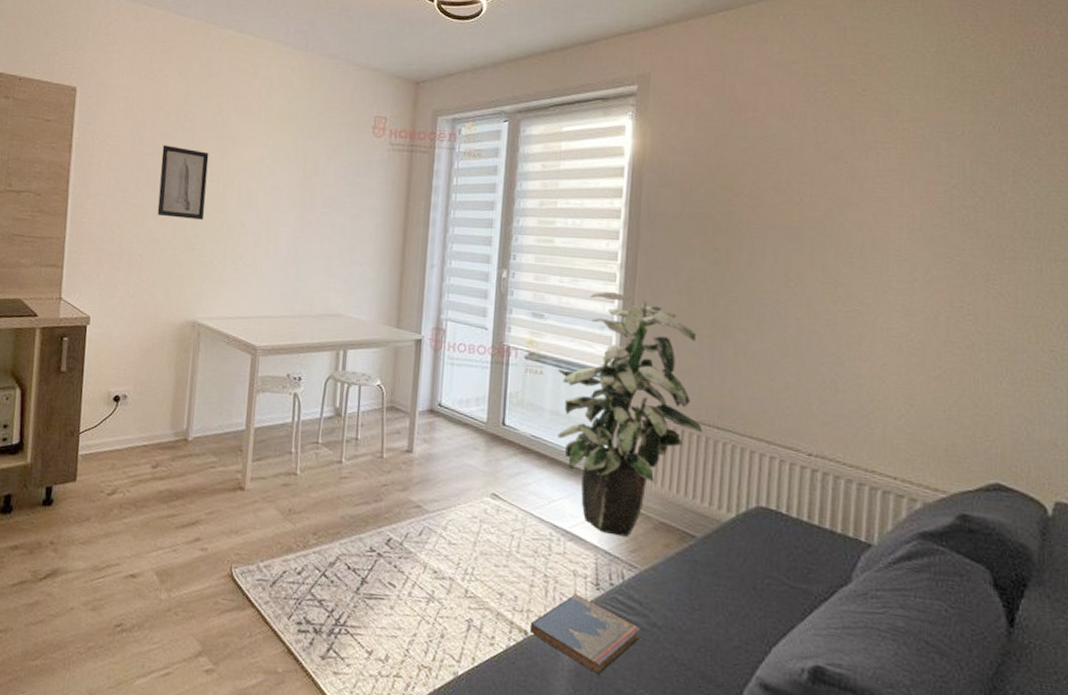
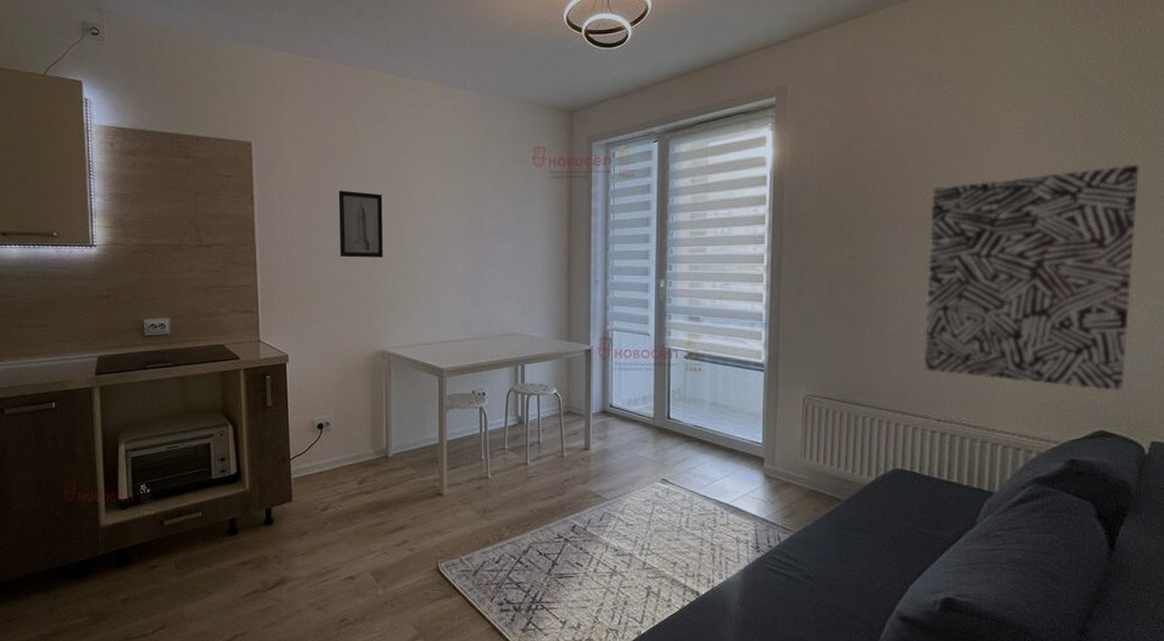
hardcover book: present [529,593,642,675] -> none [700,557,797,622]
indoor plant: present [557,291,703,537] -> none [715,292,845,505]
wall art: none [793,187,1036,440] -> present [923,164,1139,392]

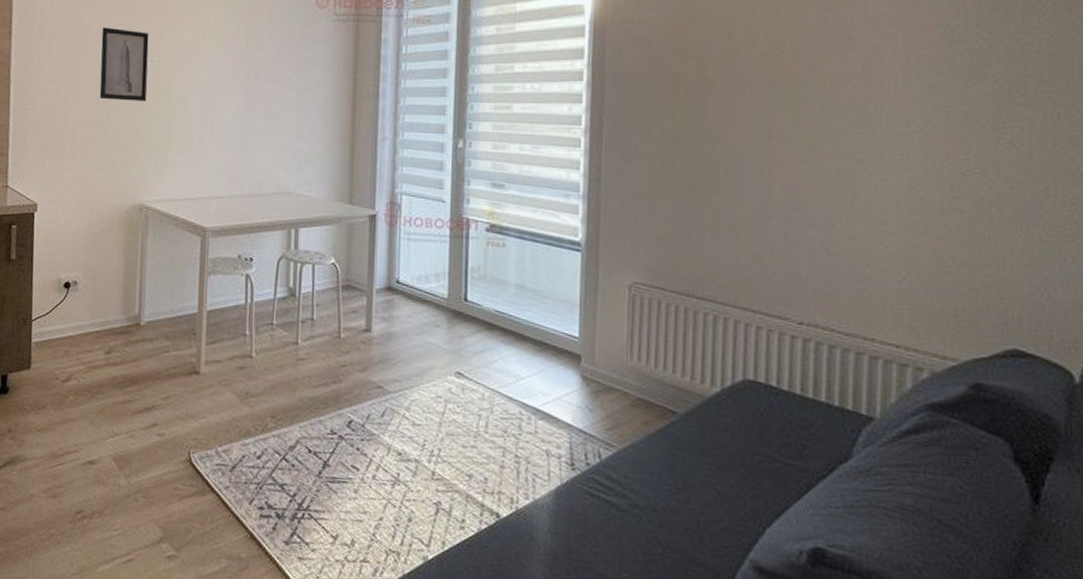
wall art: present [923,164,1139,392] -> none [779,26,1050,301]

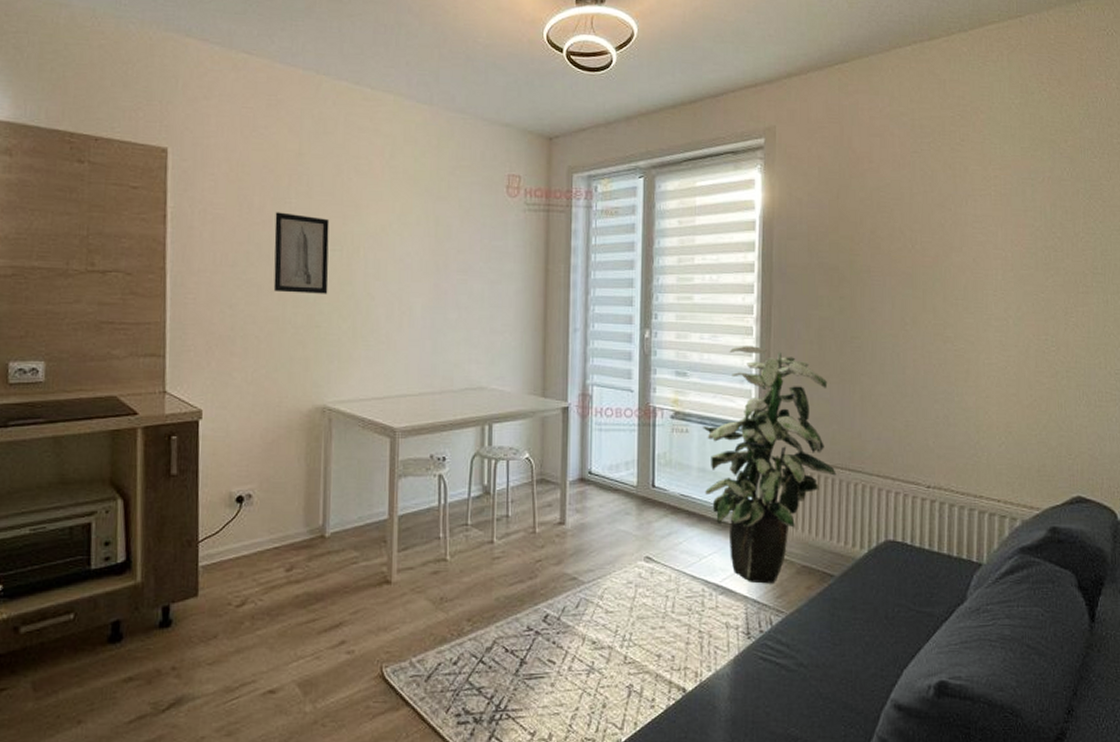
indoor plant: none [522,158,681,415] -> present [703,346,836,584]

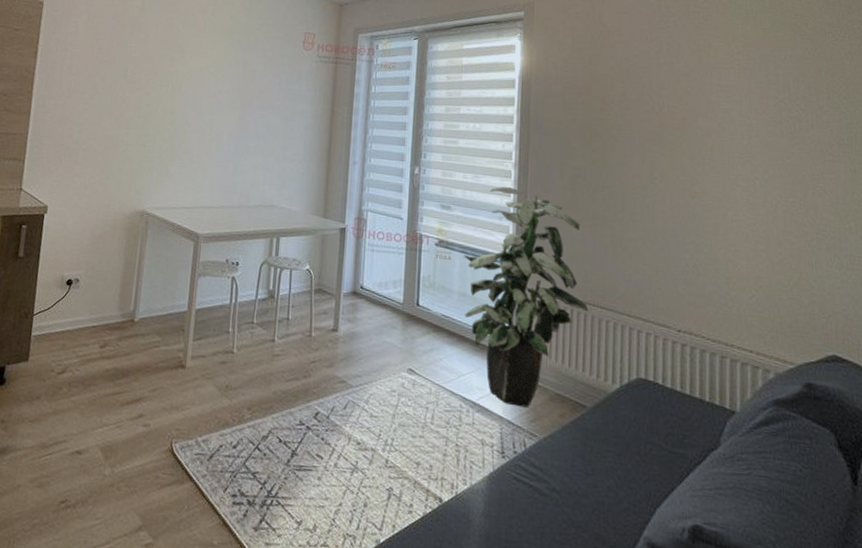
wall art: present [273,212,330,294] -> none [112,53,160,120]

